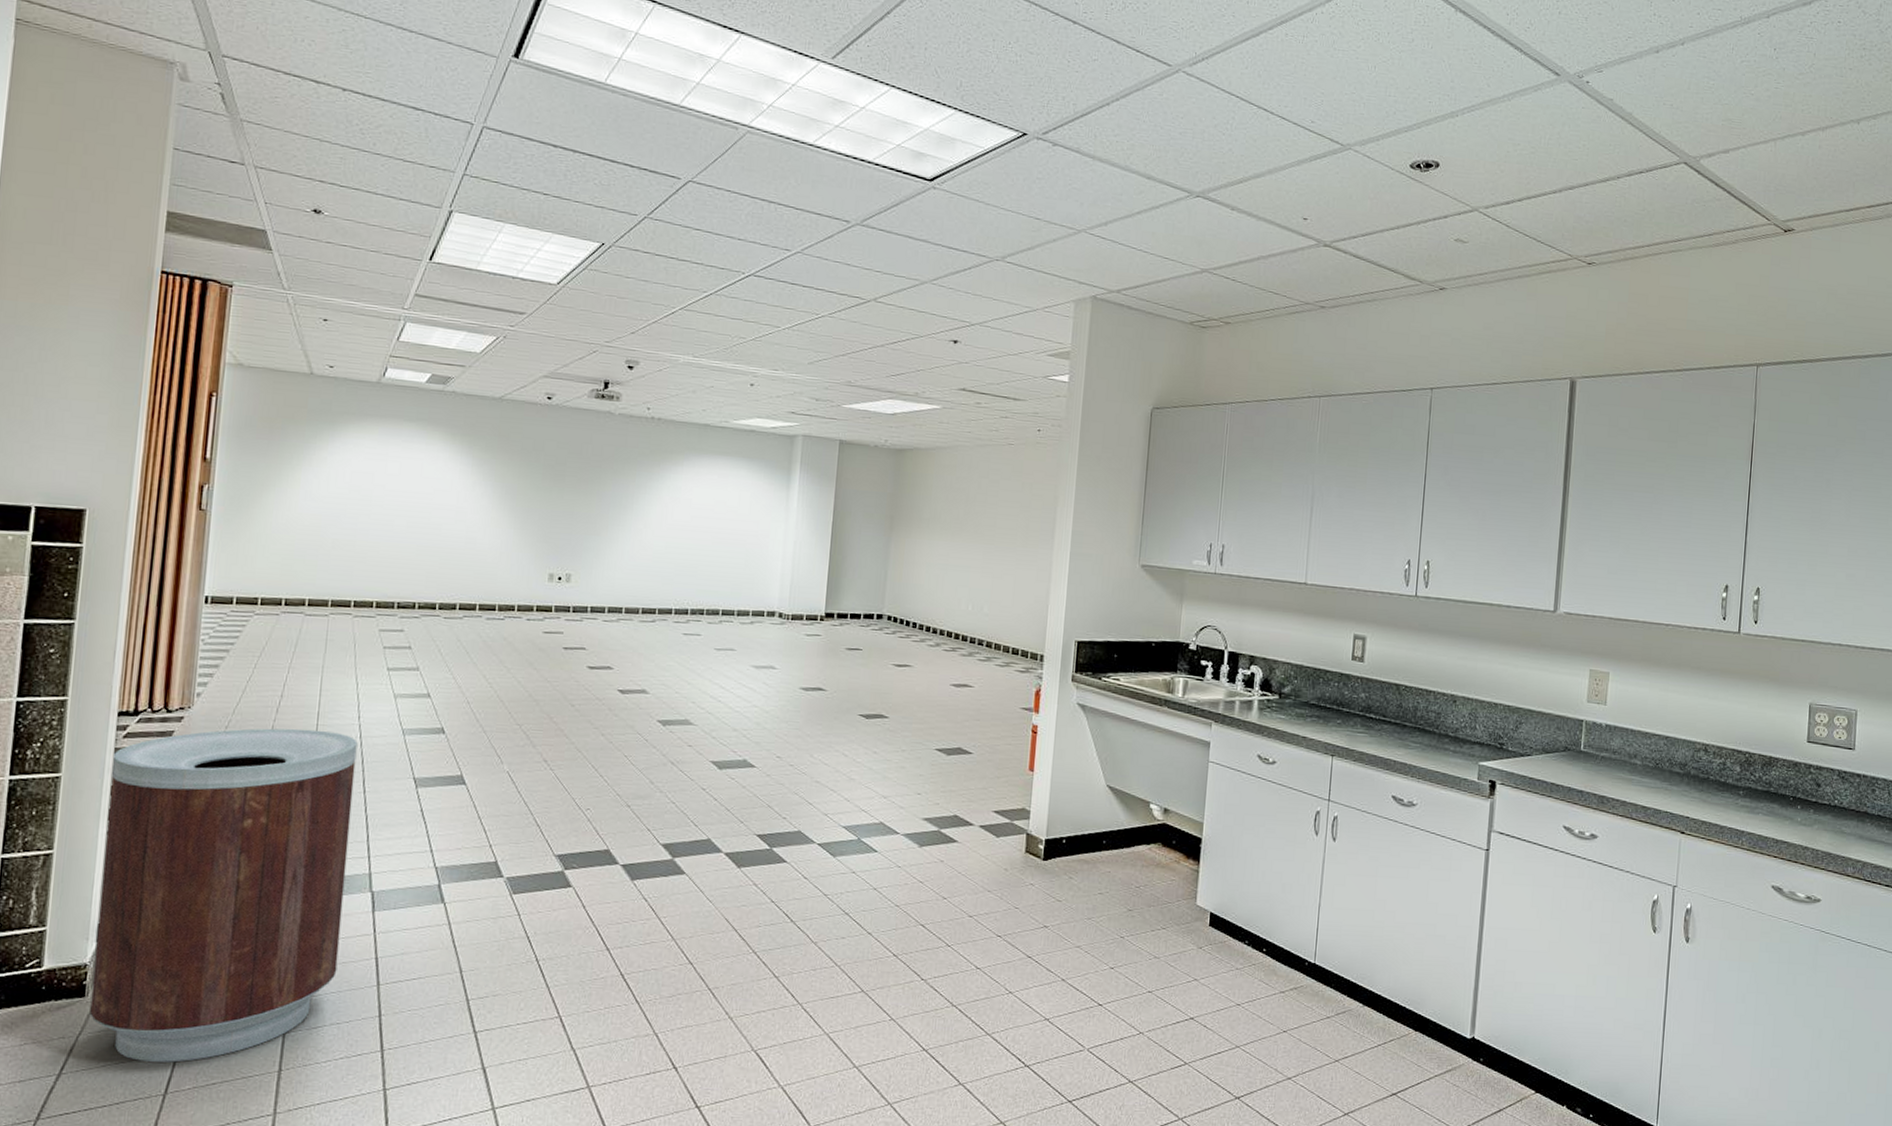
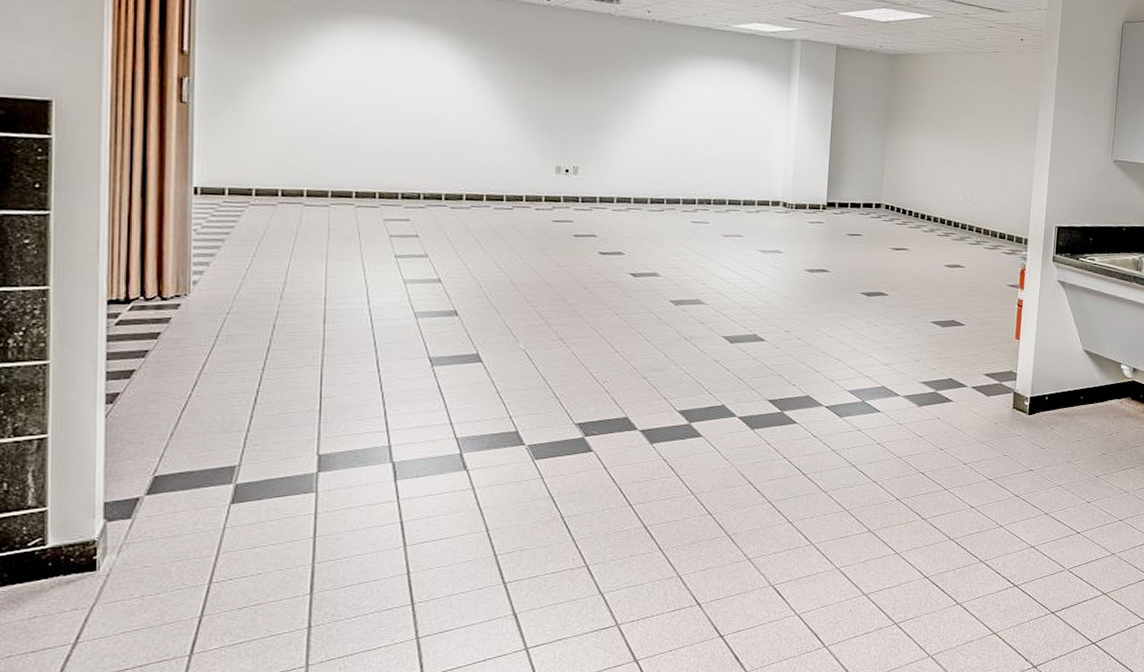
trash can: present [89,728,358,1063] -> none [103,313,369,627]

